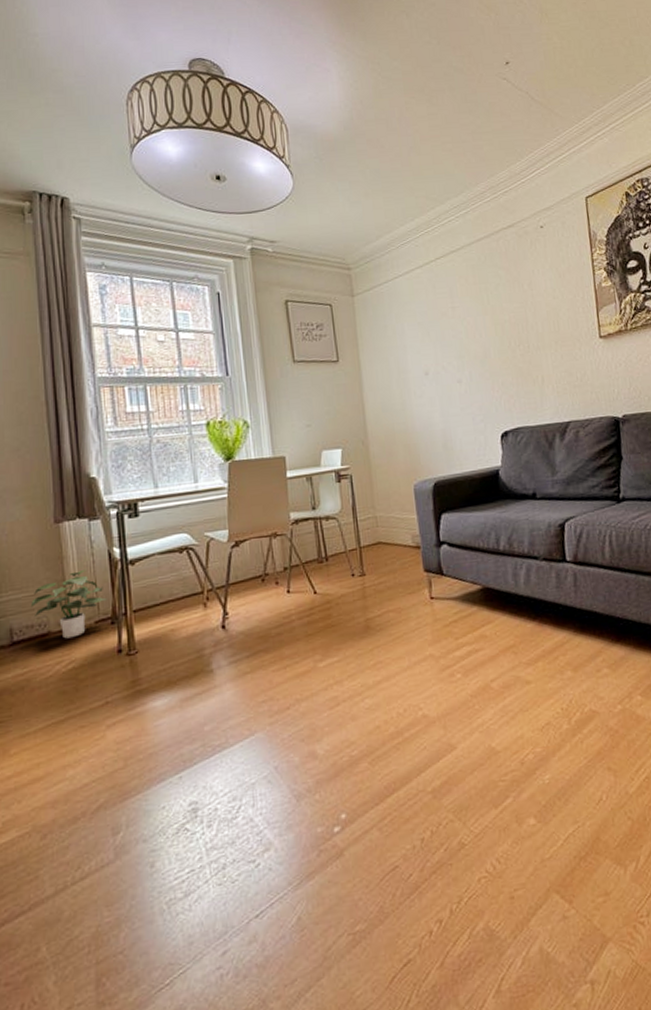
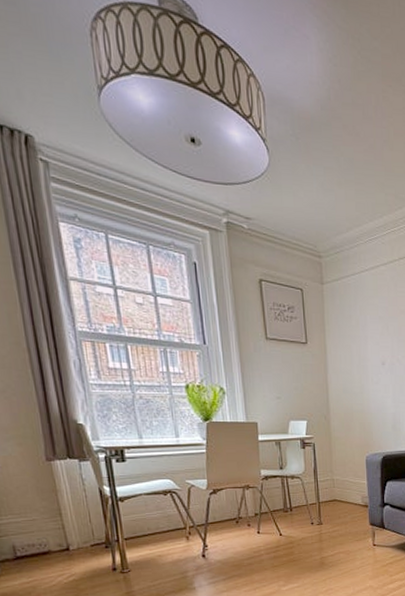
potted plant: present [30,569,108,639] -> none [29,502,102,557]

